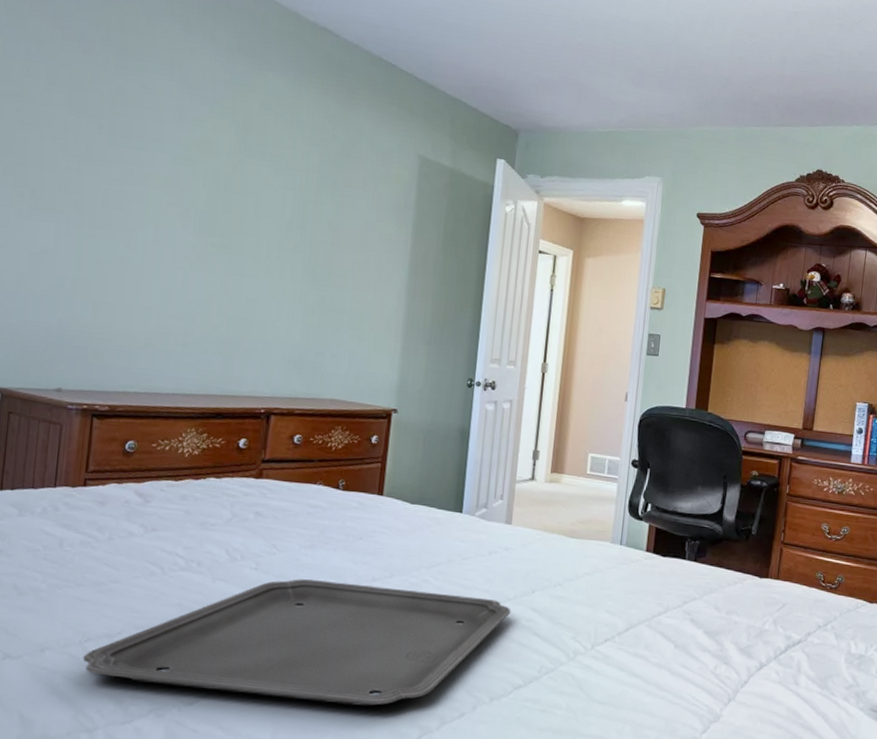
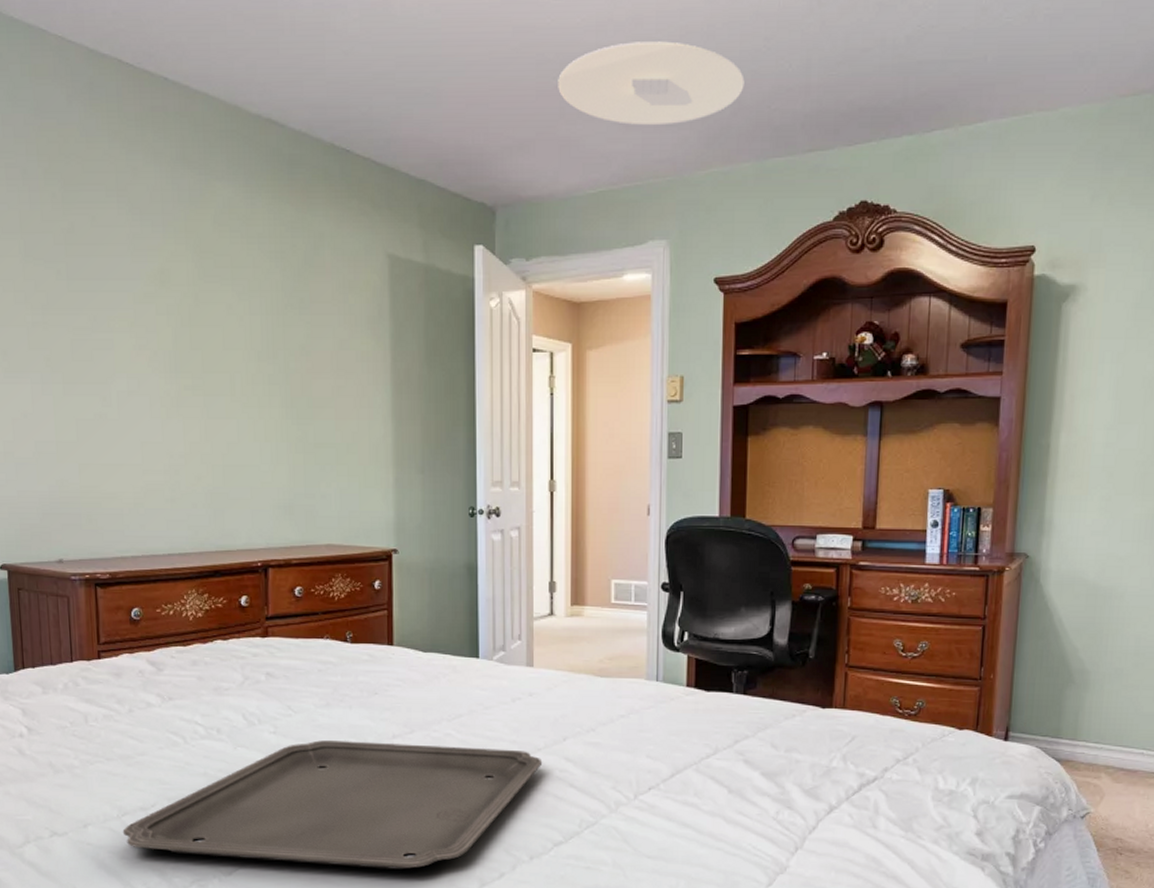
ceiling light: none [582,19,734,89] -> present [558,41,745,126]

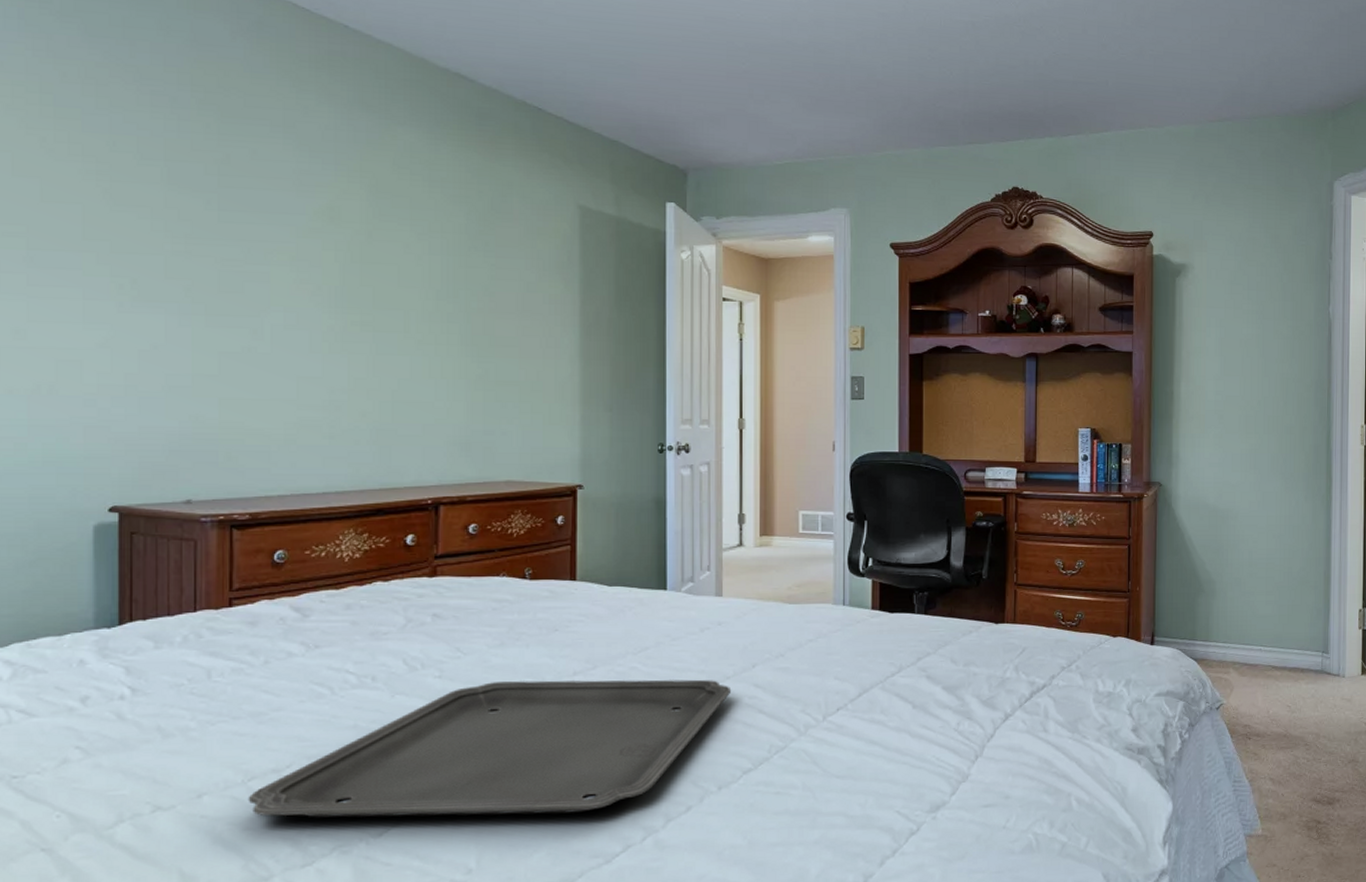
ceiling light: present [558,41,745,126] -> none [747,40,913,112]

